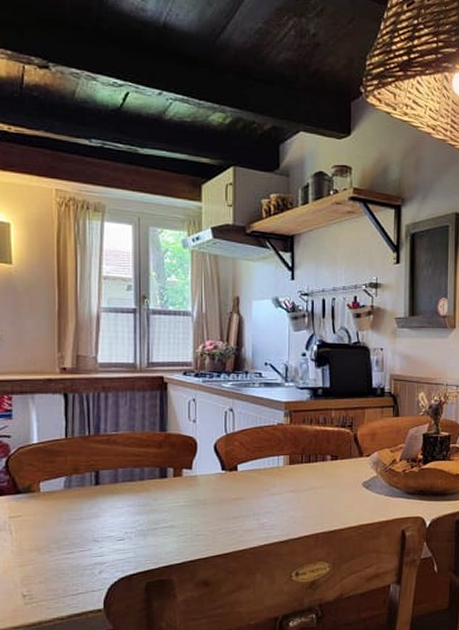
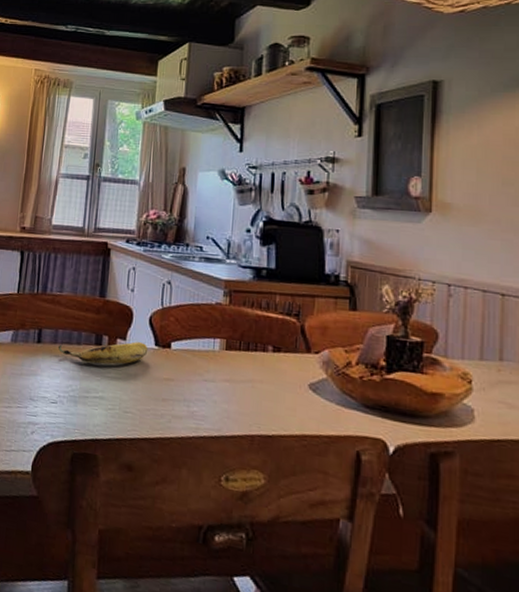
fruit: none [120,469,215,496] -> present [58,341,148,365]

